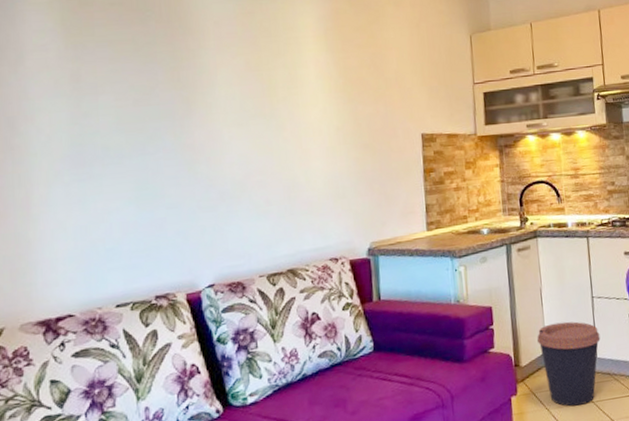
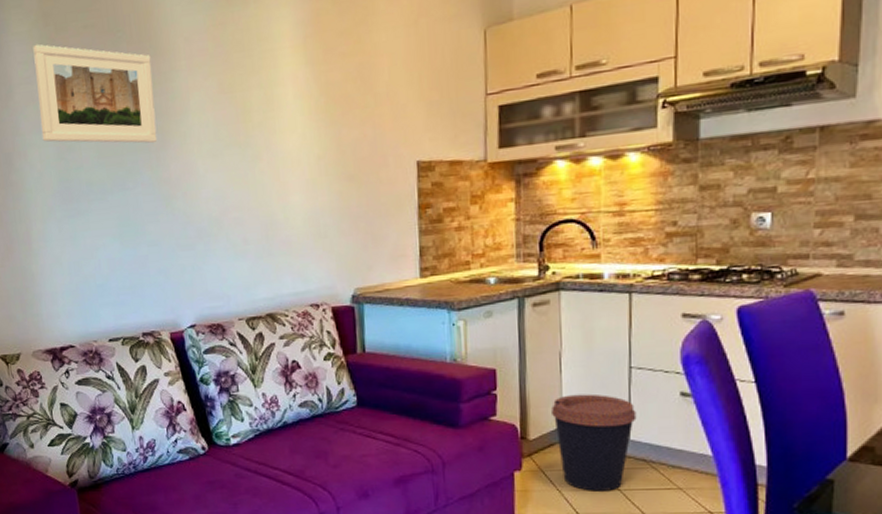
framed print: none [52,15,183,112] -> present [33,44,158,144]

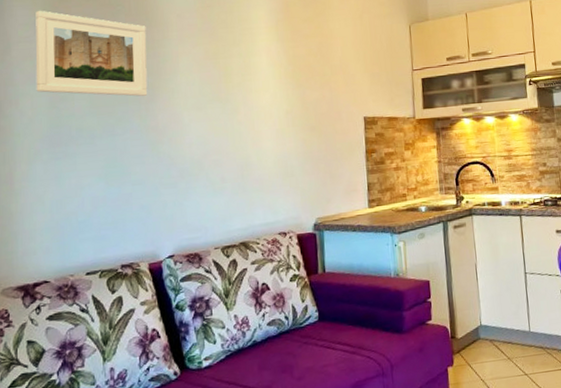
coffee cup: present [552,393,637,491] -> none [472,296,533,378]

